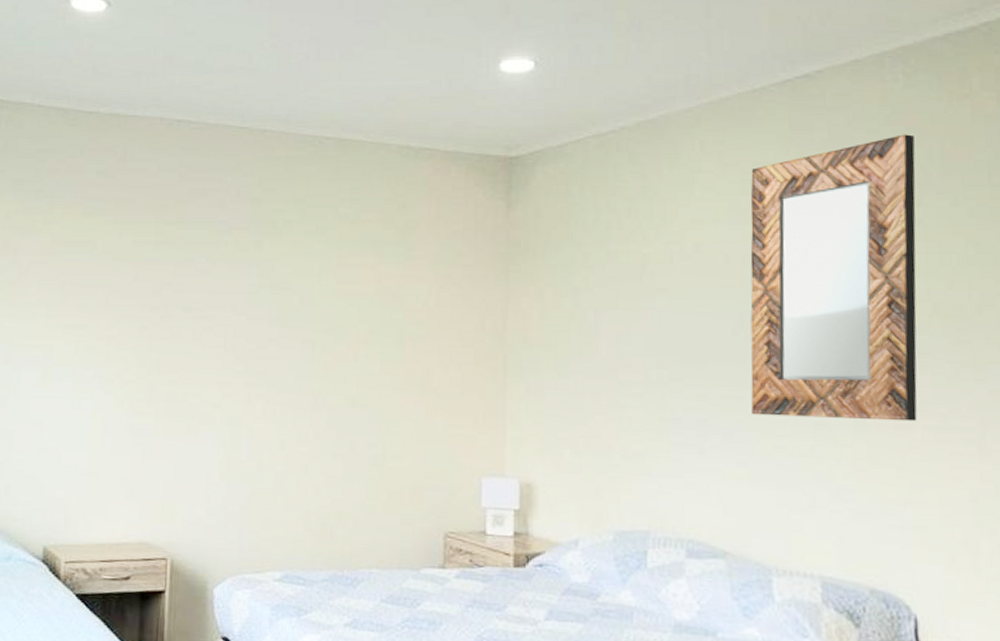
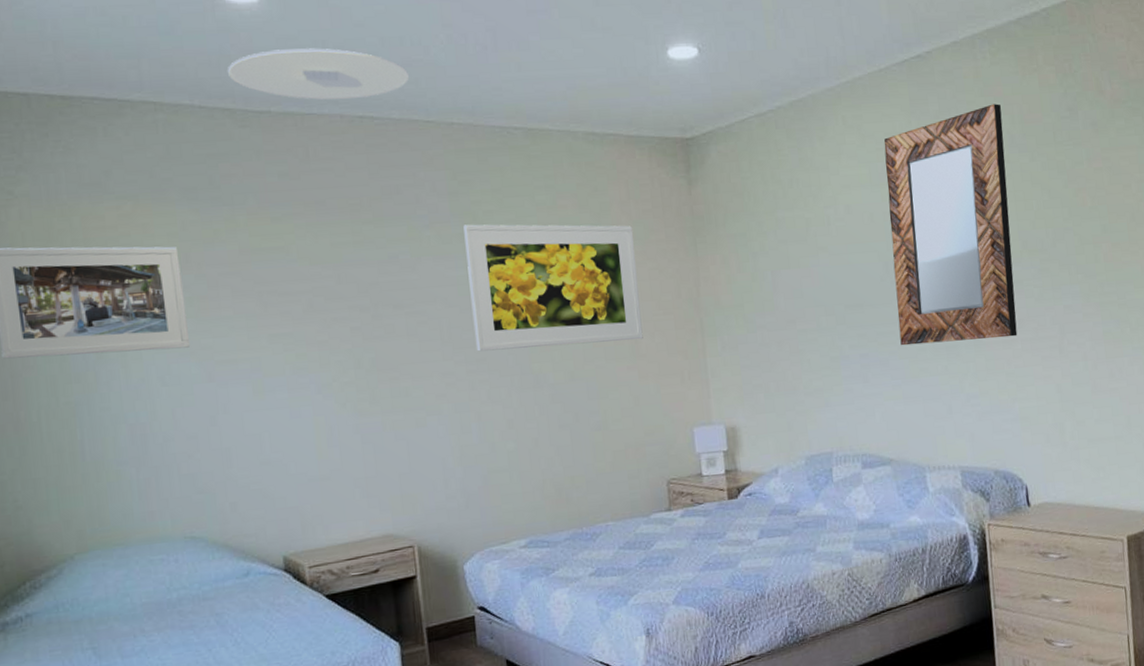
ceiling light: none [68,54,231,104] -> present [228,48,410,100]
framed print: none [257,233,439,371] -> present [463,224,643,352]

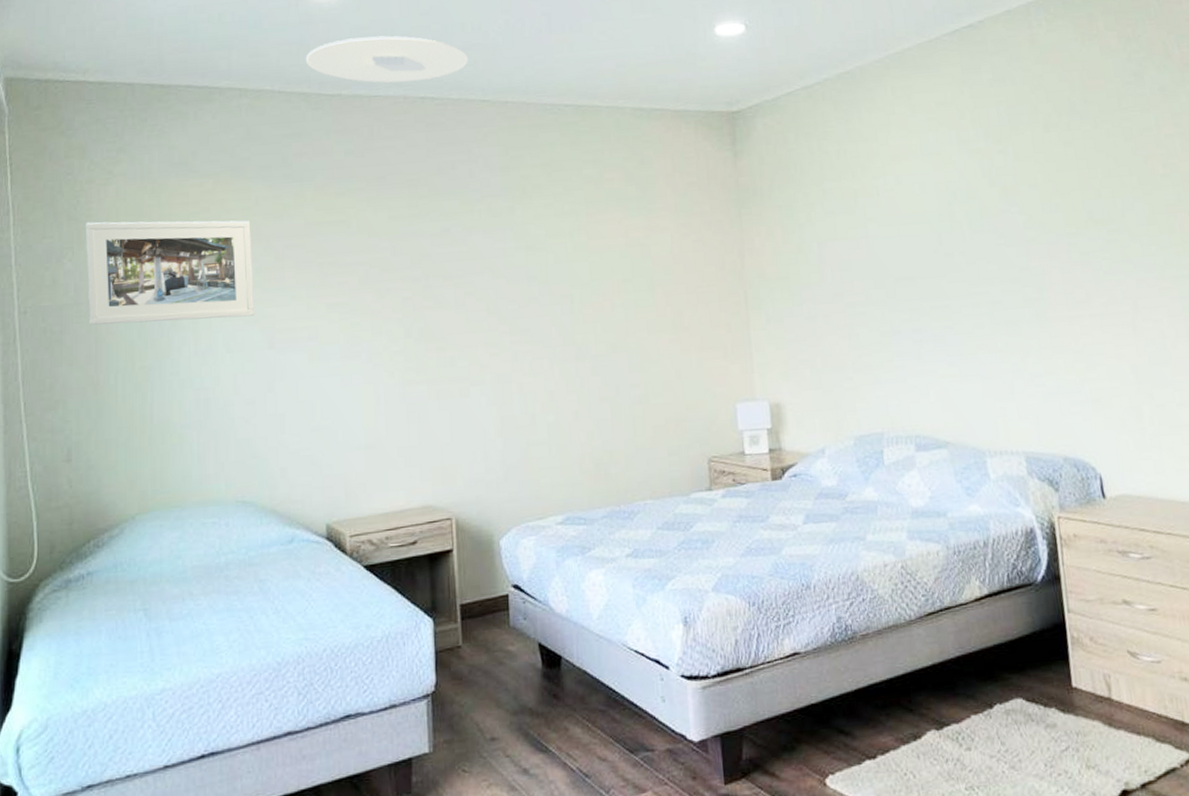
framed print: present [463,224,643,352] -> none [513,197,686,323]
home mirror: present [884,104,1018,346] -> none [935,71,1085,321]

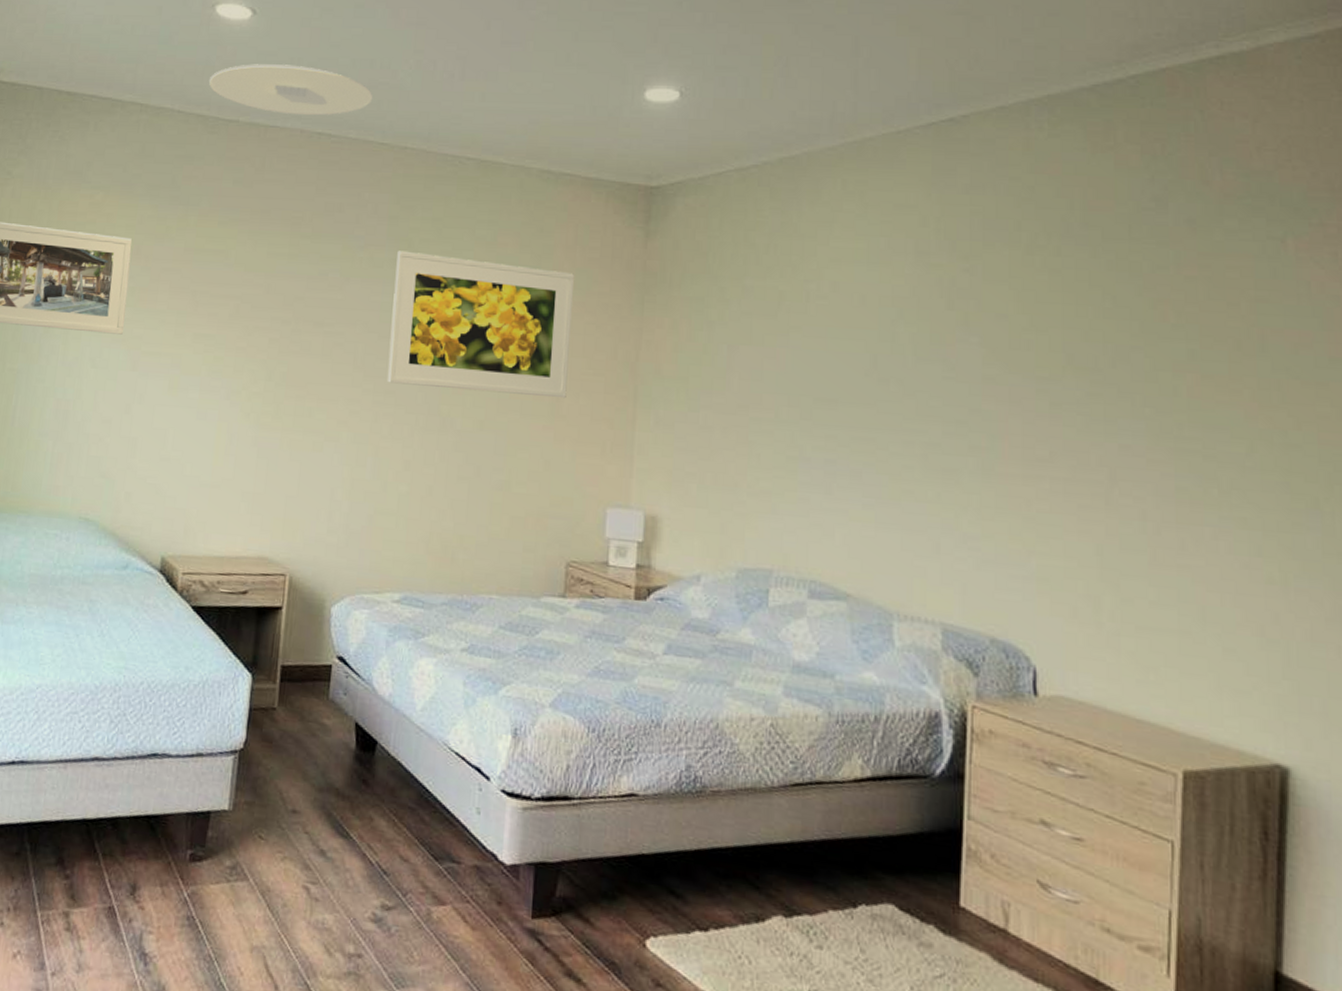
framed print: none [513,197,686,323] -> present [387,250,575,399]

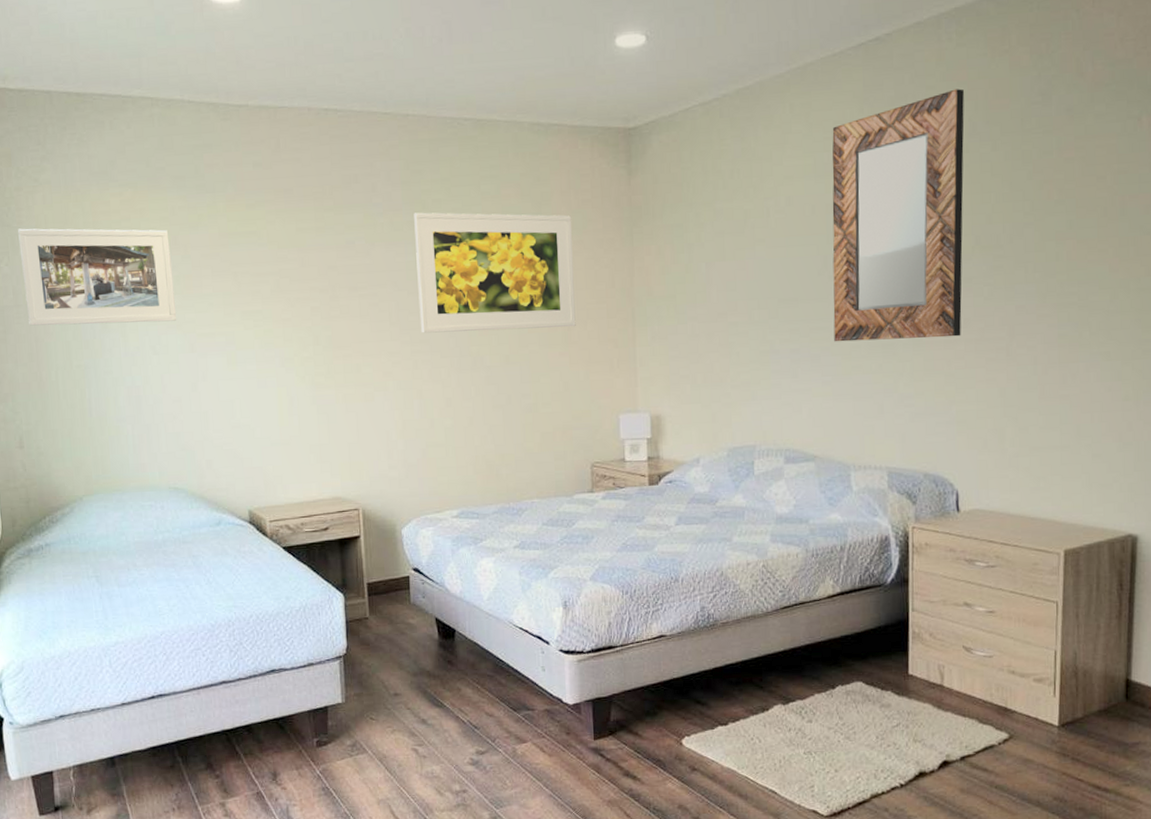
ceiling light: present [209,64,373,116] -> none [213,44,371,94]
home mirror: none [881,183,1056,472] -> present [832,89,965,342]

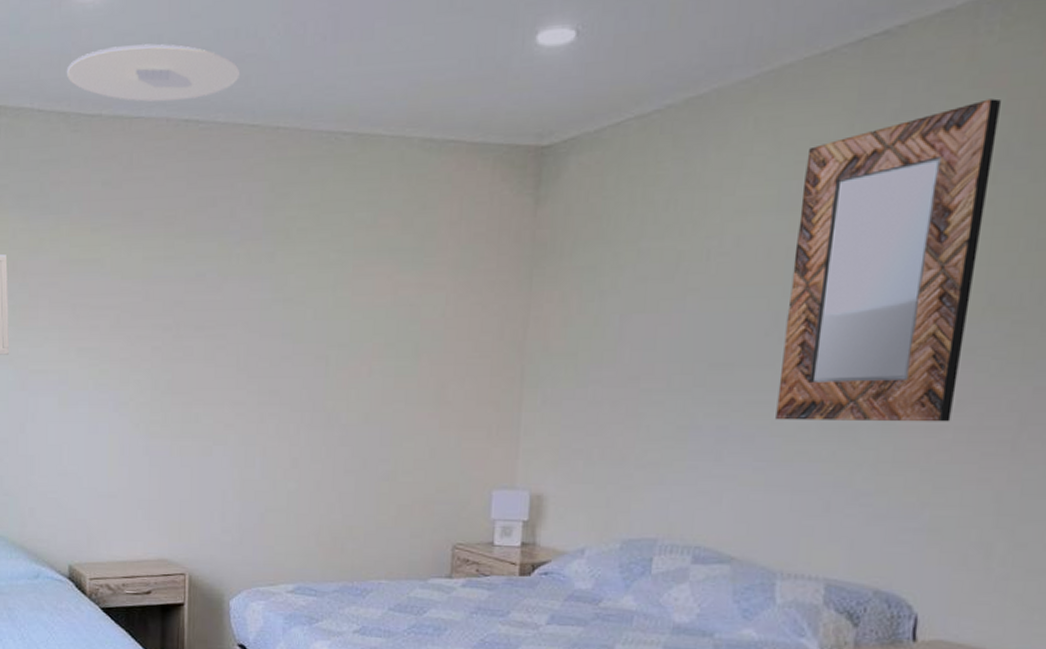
ceiling light: none [213,44,371,94] -> present [67,43,241,102]
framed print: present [414,212,576,333] -> none [270,242,460,385]

